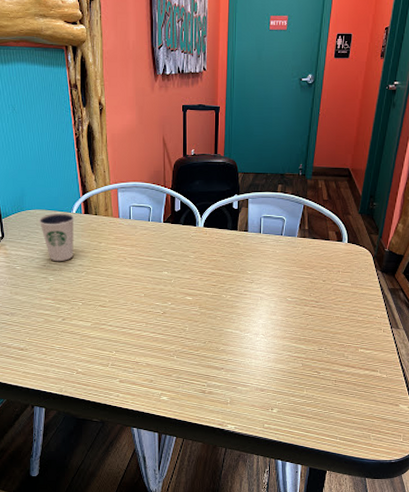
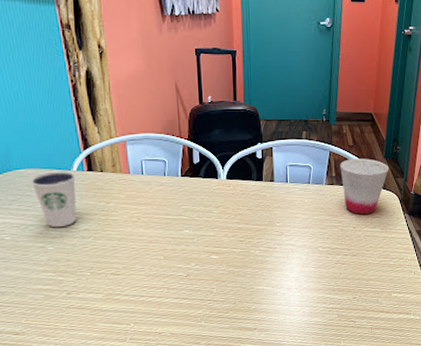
cup: none [313,213,364,269] -> present [340,158,389,215]

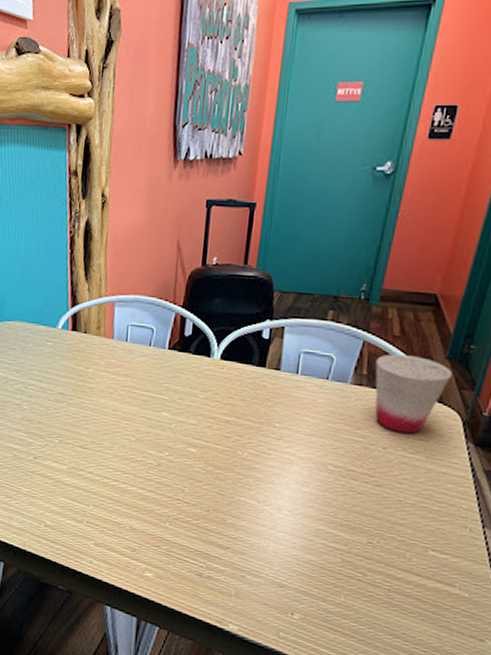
dixie cup: present [30,171,77,228] -> none [17,327,60,387]

